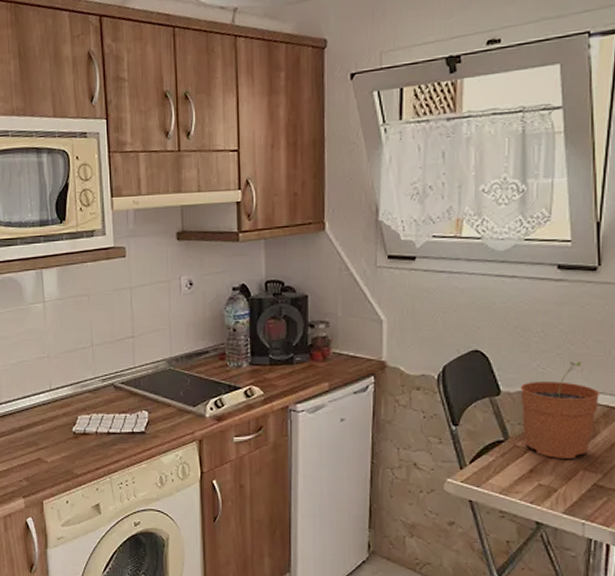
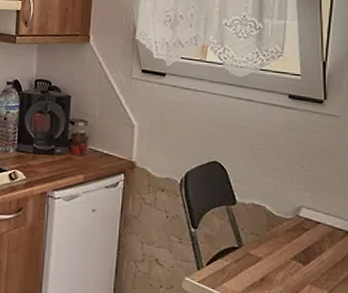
plant pot: present [520,362,599,459] -> none [253,182,325,273]

